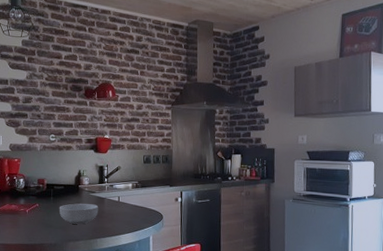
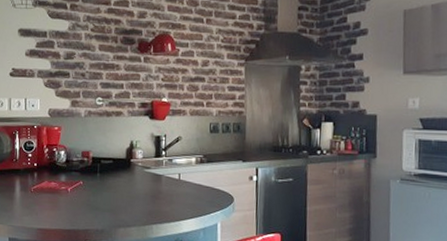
cereal bowl: present [59,203,99,224] -> none [107,181,155,207]

